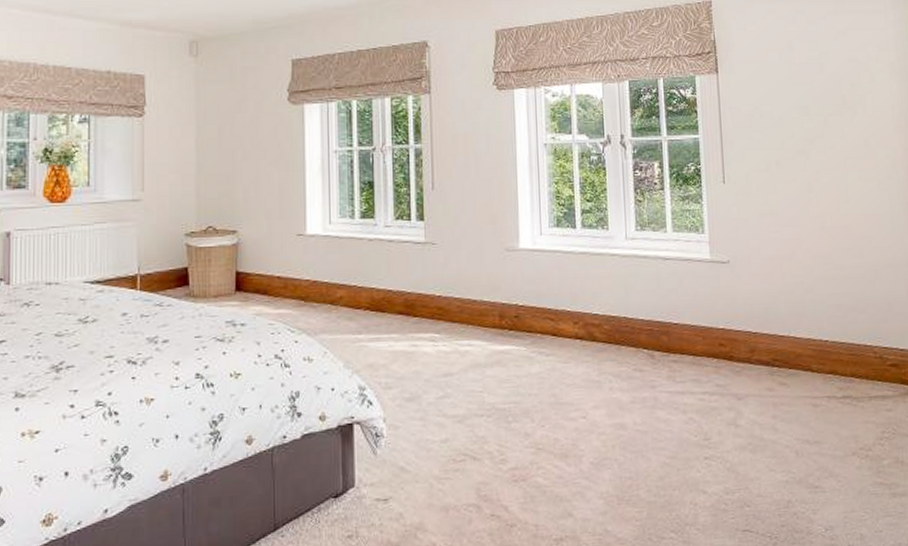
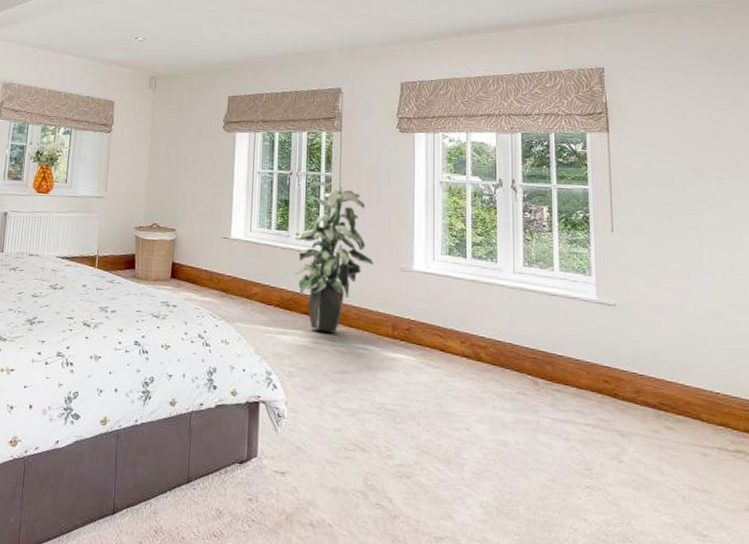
indoor plant: none [384,156,475,332] -> present [294,181,373,333]

